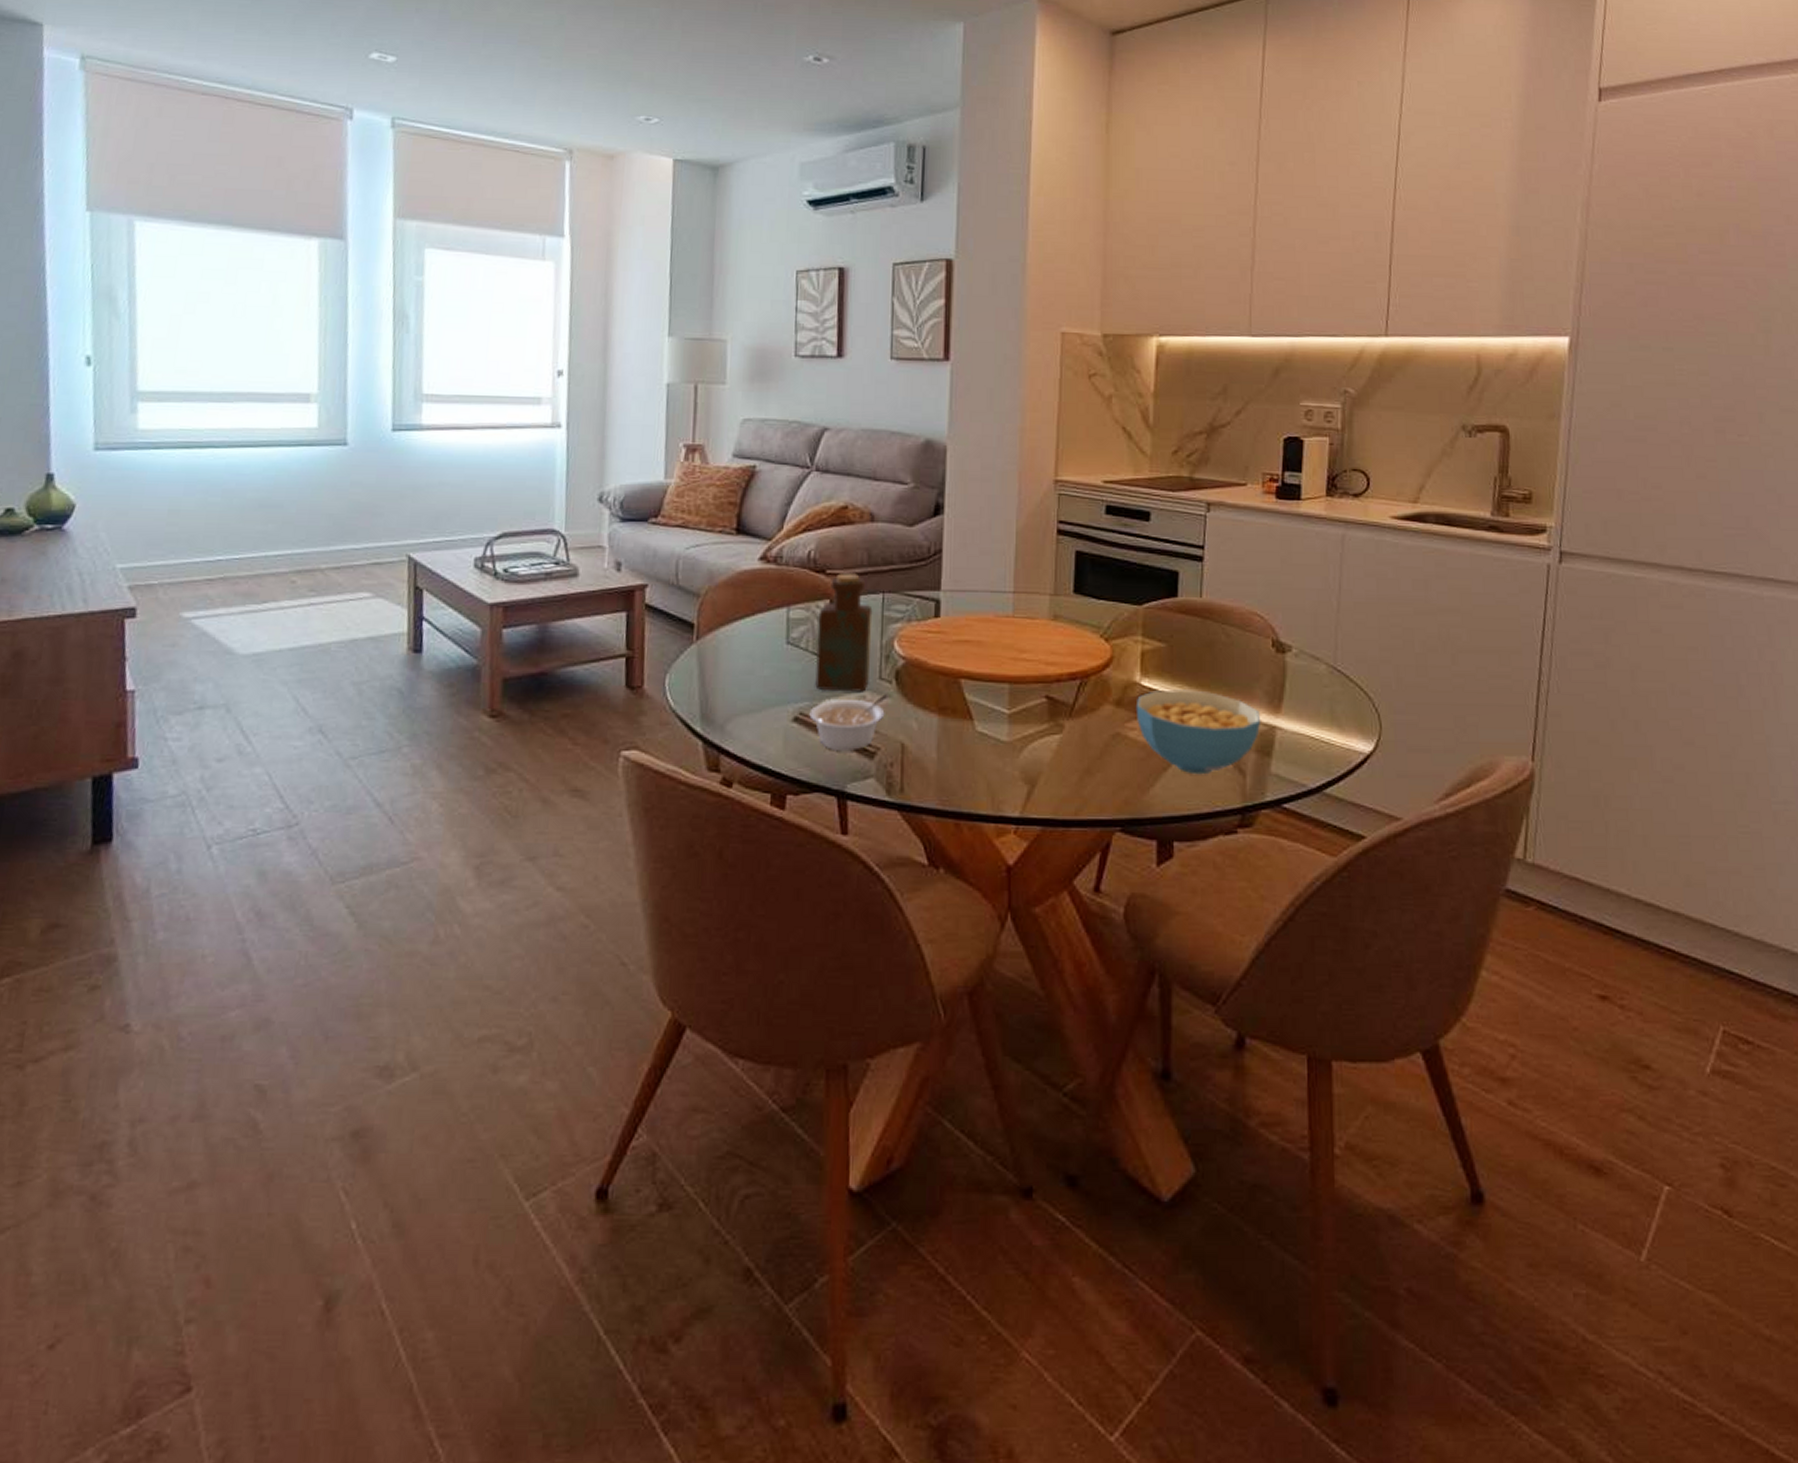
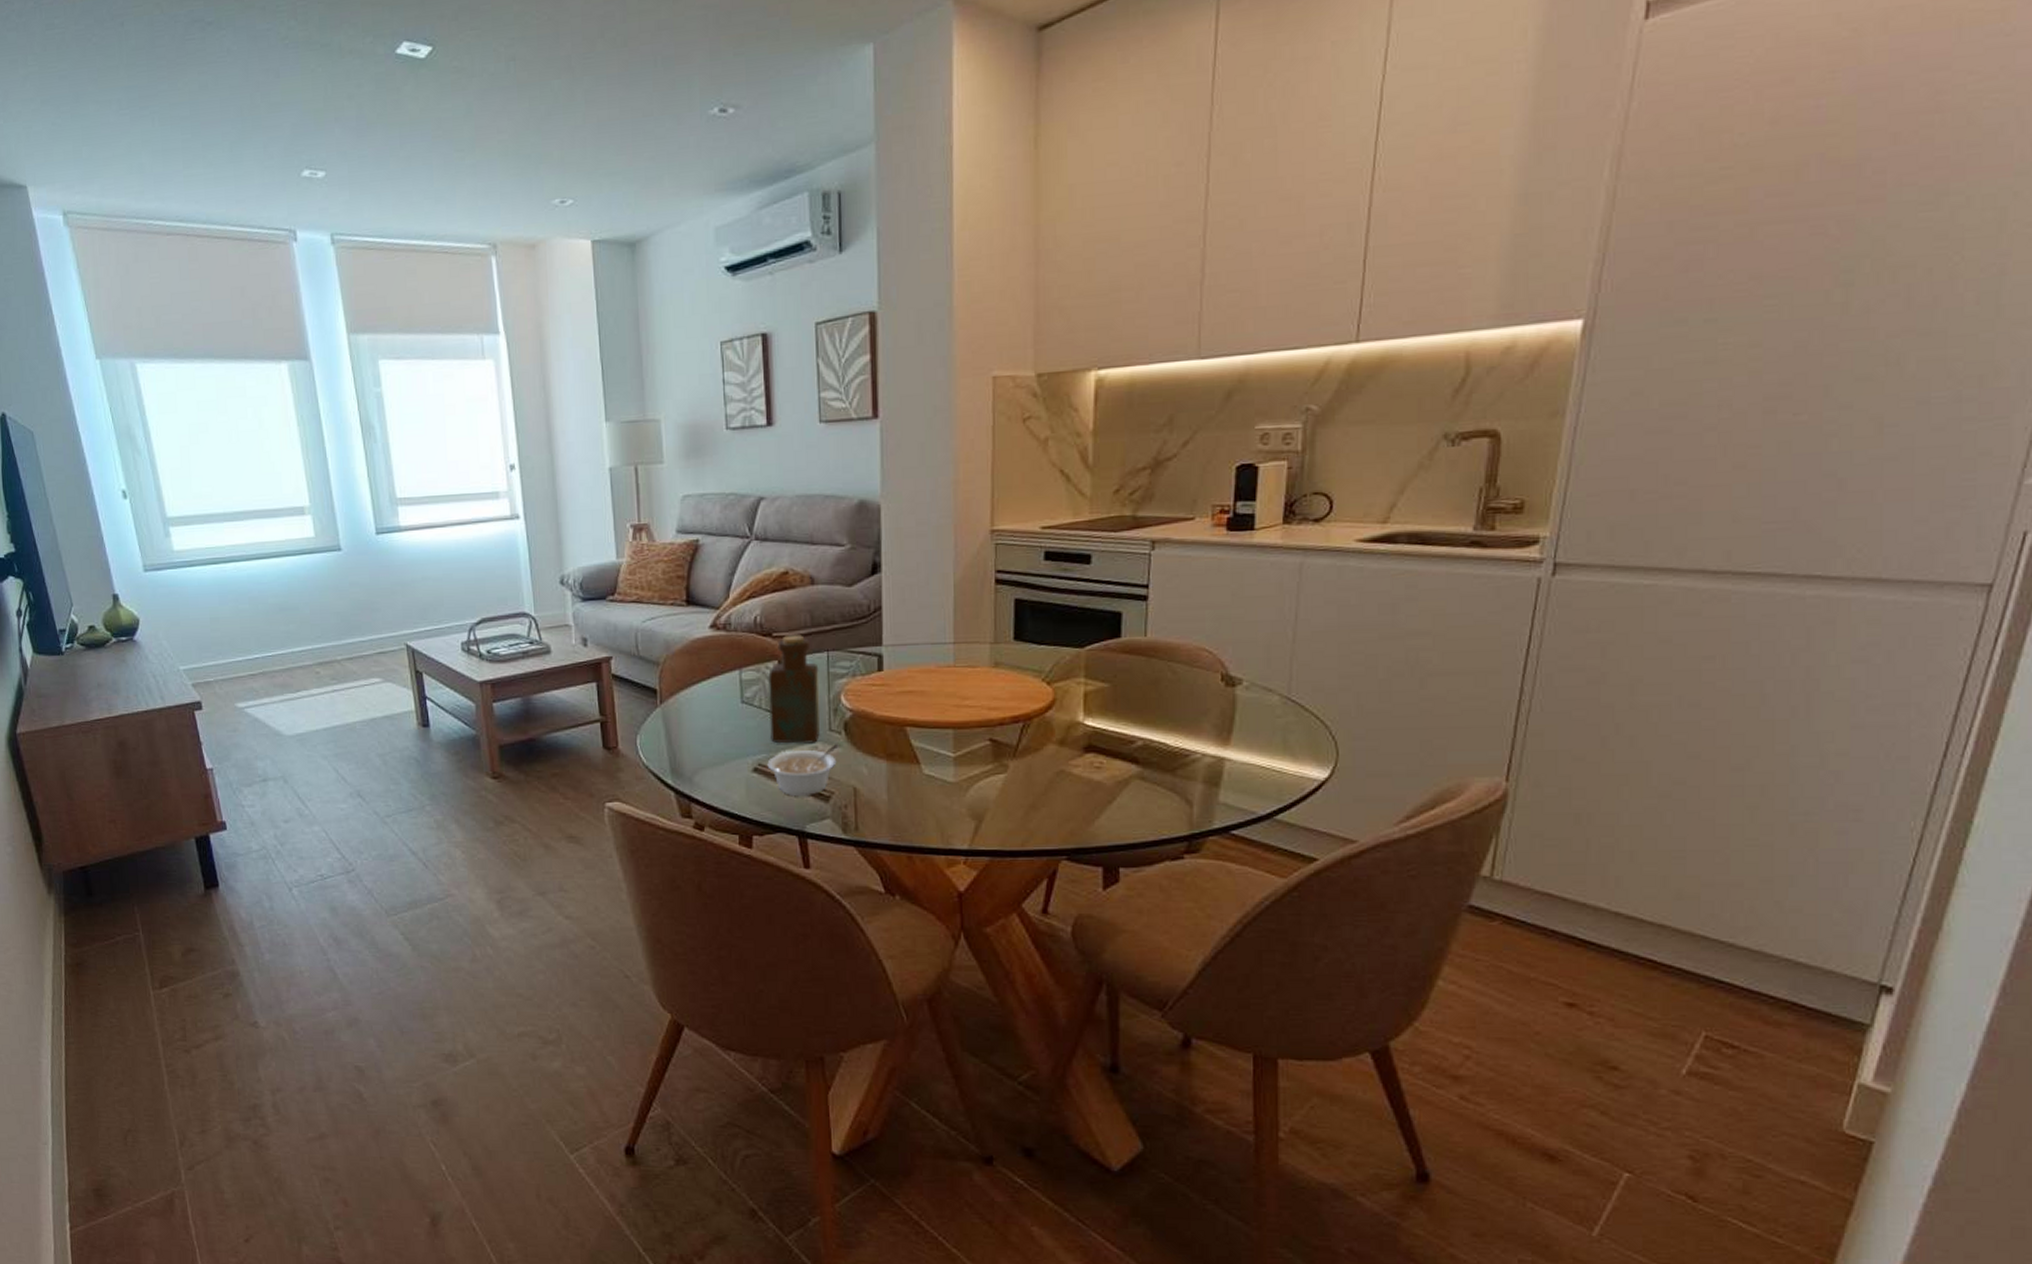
cereal bowl: present [1135,689,1261,775] -> none [1079,727,1209,806]

